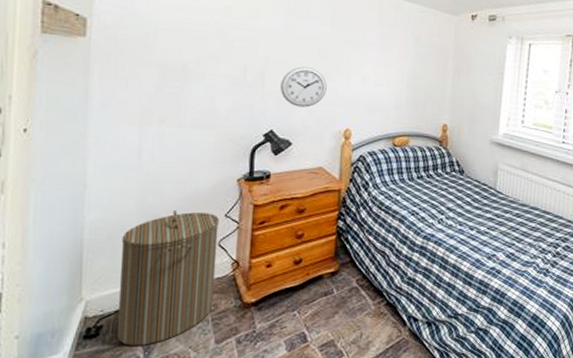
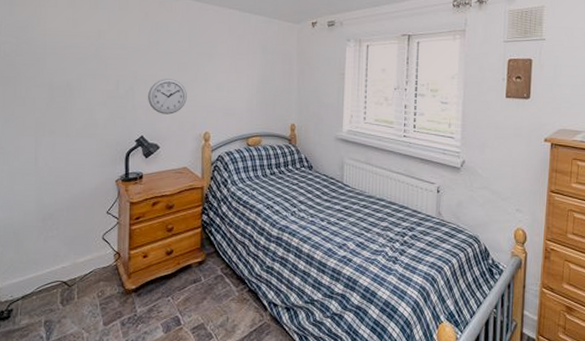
laundry hamper: present [116,210,219,345] -> none [24,209,102,327]

